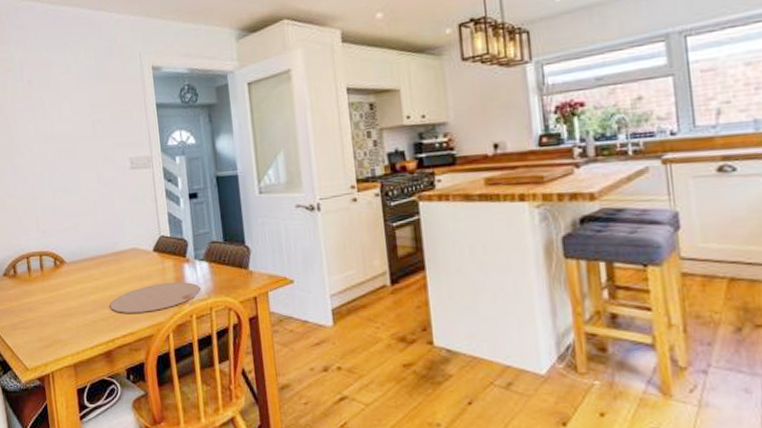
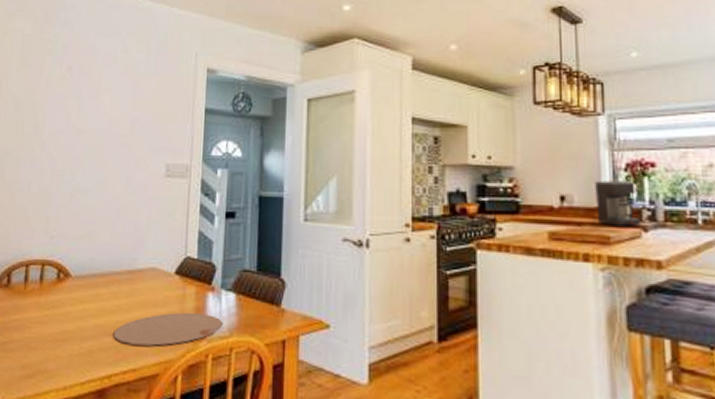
coffee maker: none [526,122,573,166] -> present [595,180,641,227]

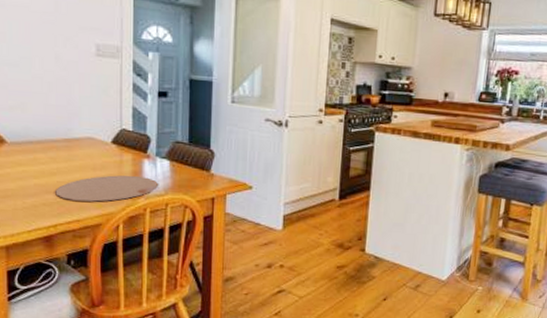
coffee maker: present [595,180,641,227] -> none [469,82,501,119]

